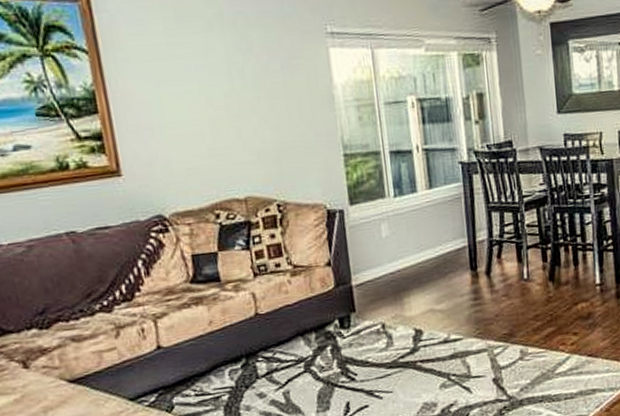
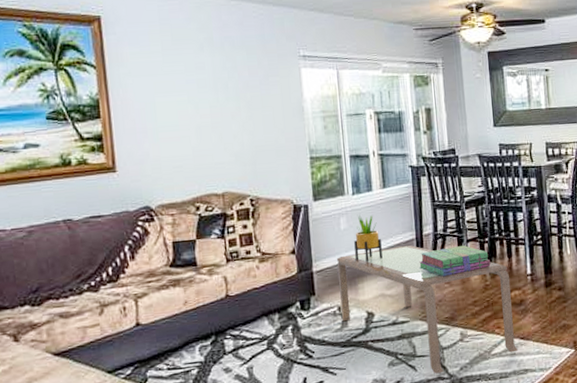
coffee table: none [379,253,586,396] -> present [337,245,519,374]
potted plant: none [398,219,431,273] -> present [354,214,383,261]
stack of books: none [472,252,554,289] -> present [419,245,491,277]

